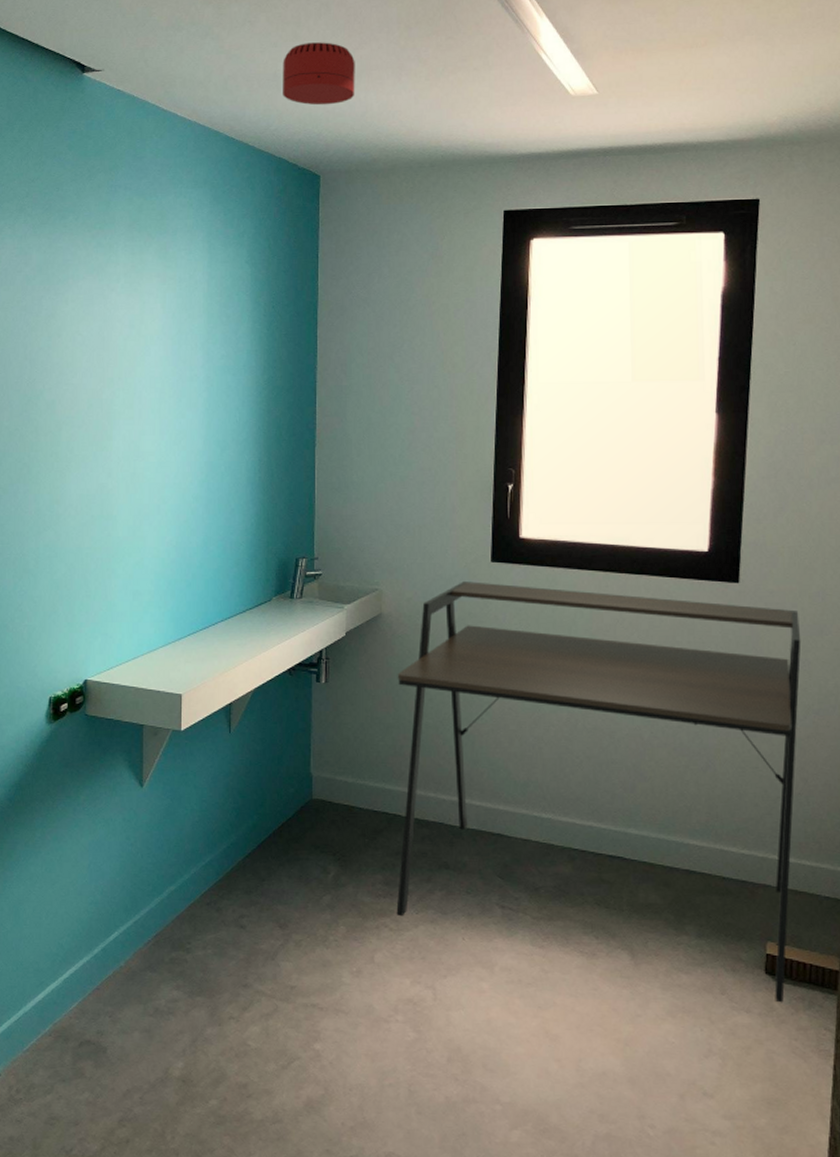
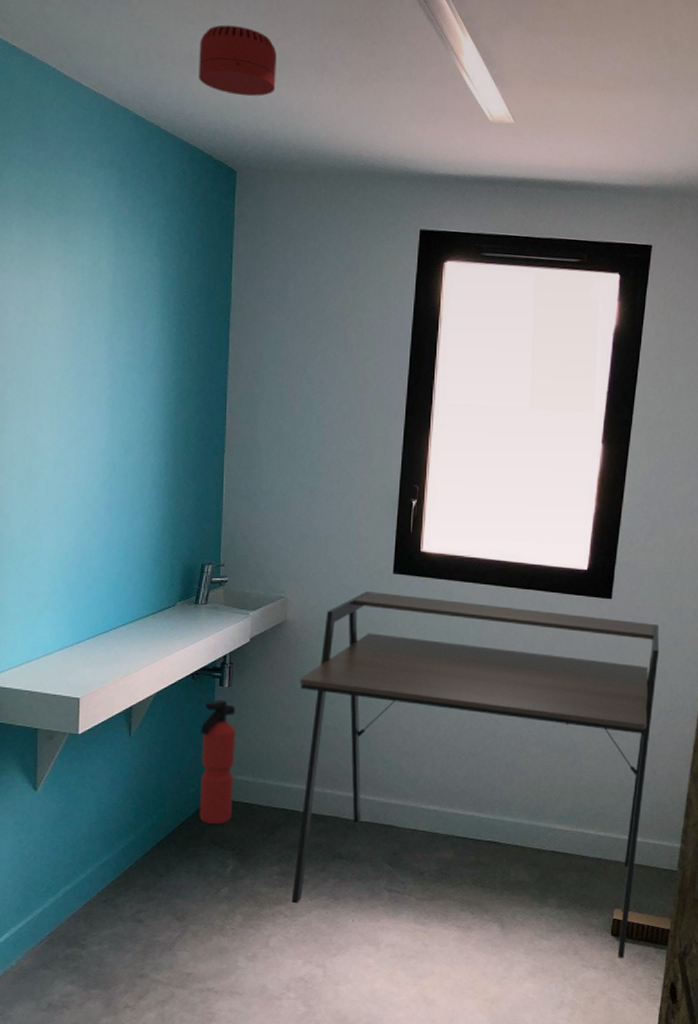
fire extinguisher: none [299,696,334,827] -> present [199,700,236,825]

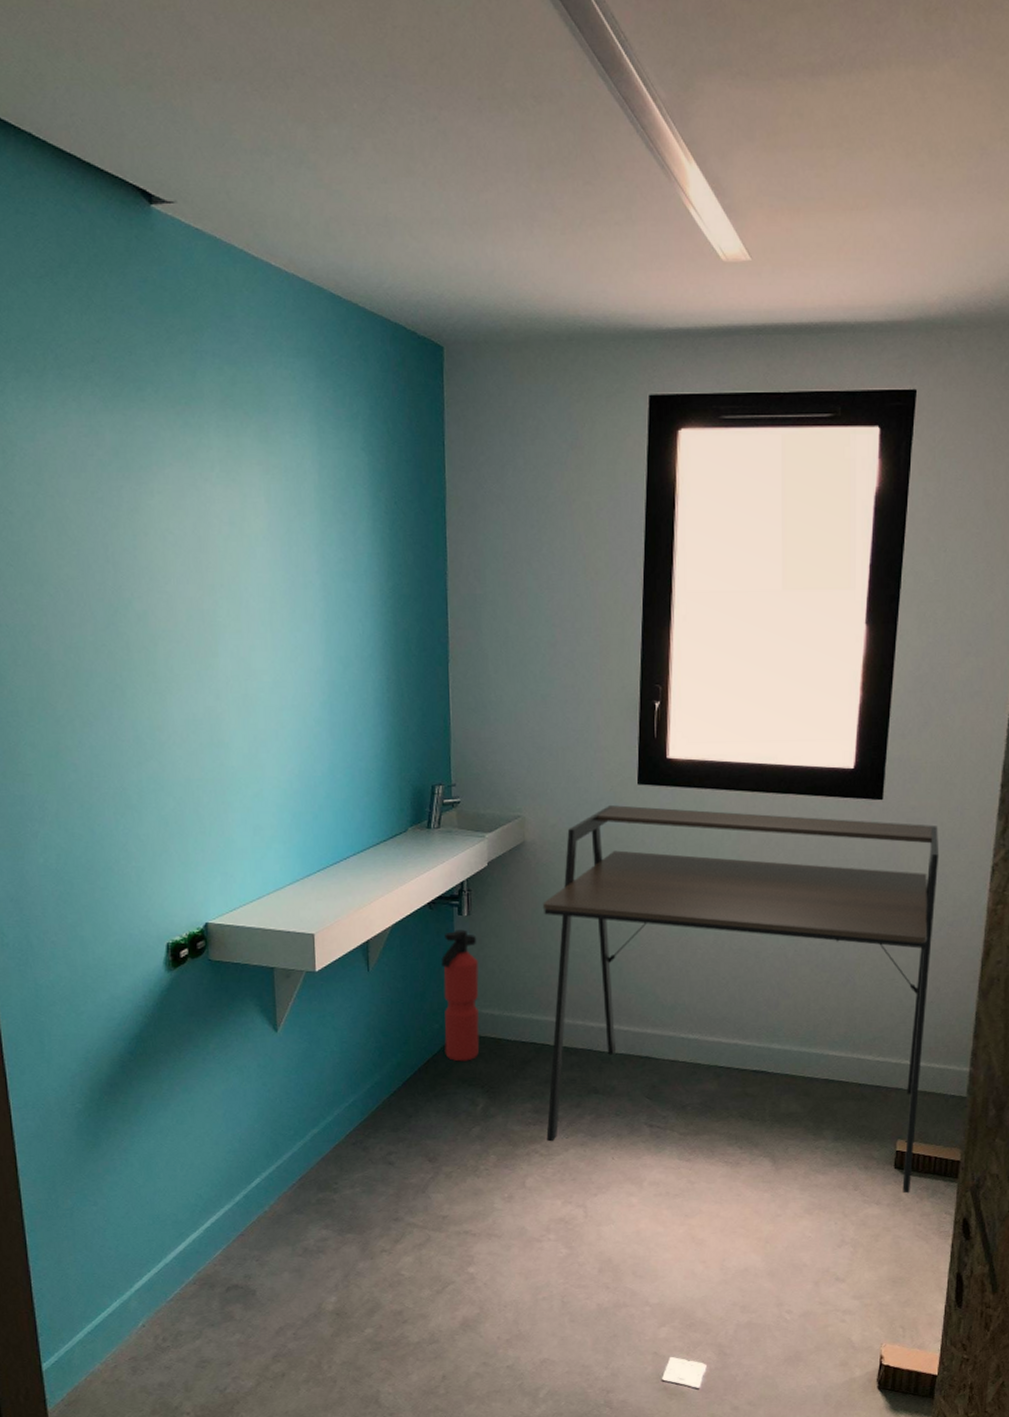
smoke detector: present [199,24,277,97] -> none [394,180,481,260]

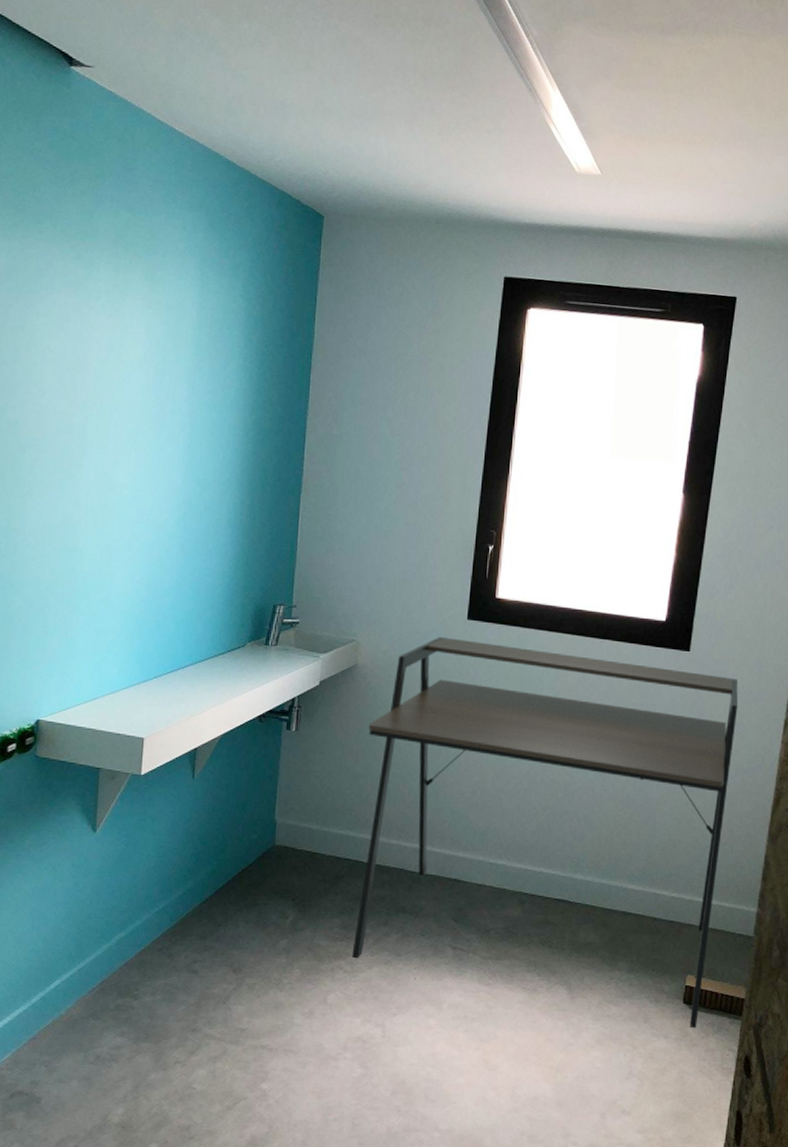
fire extinguisher: present [441,929,480,1062] -> none [260,744,303,873]

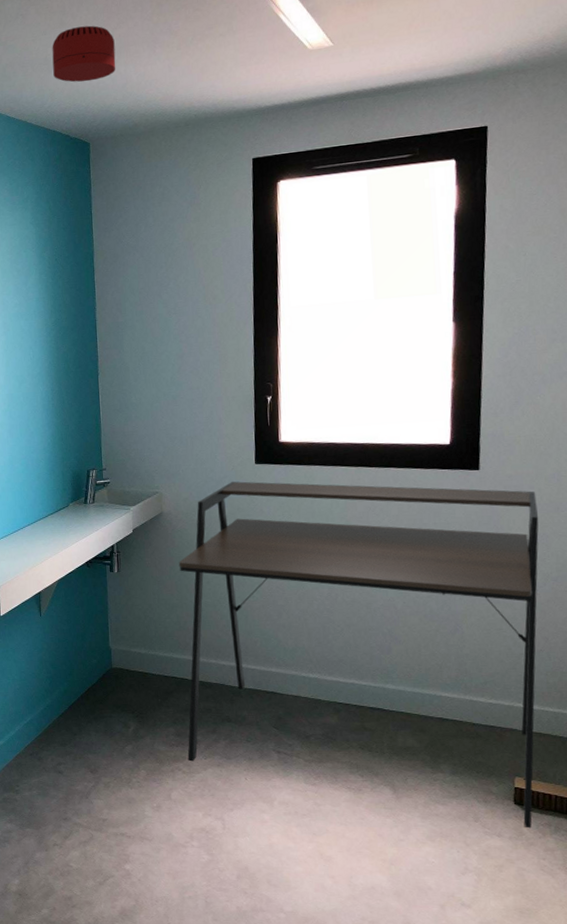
smoke detector: none [290,75,368,145] -> present [52,25,116,82]

